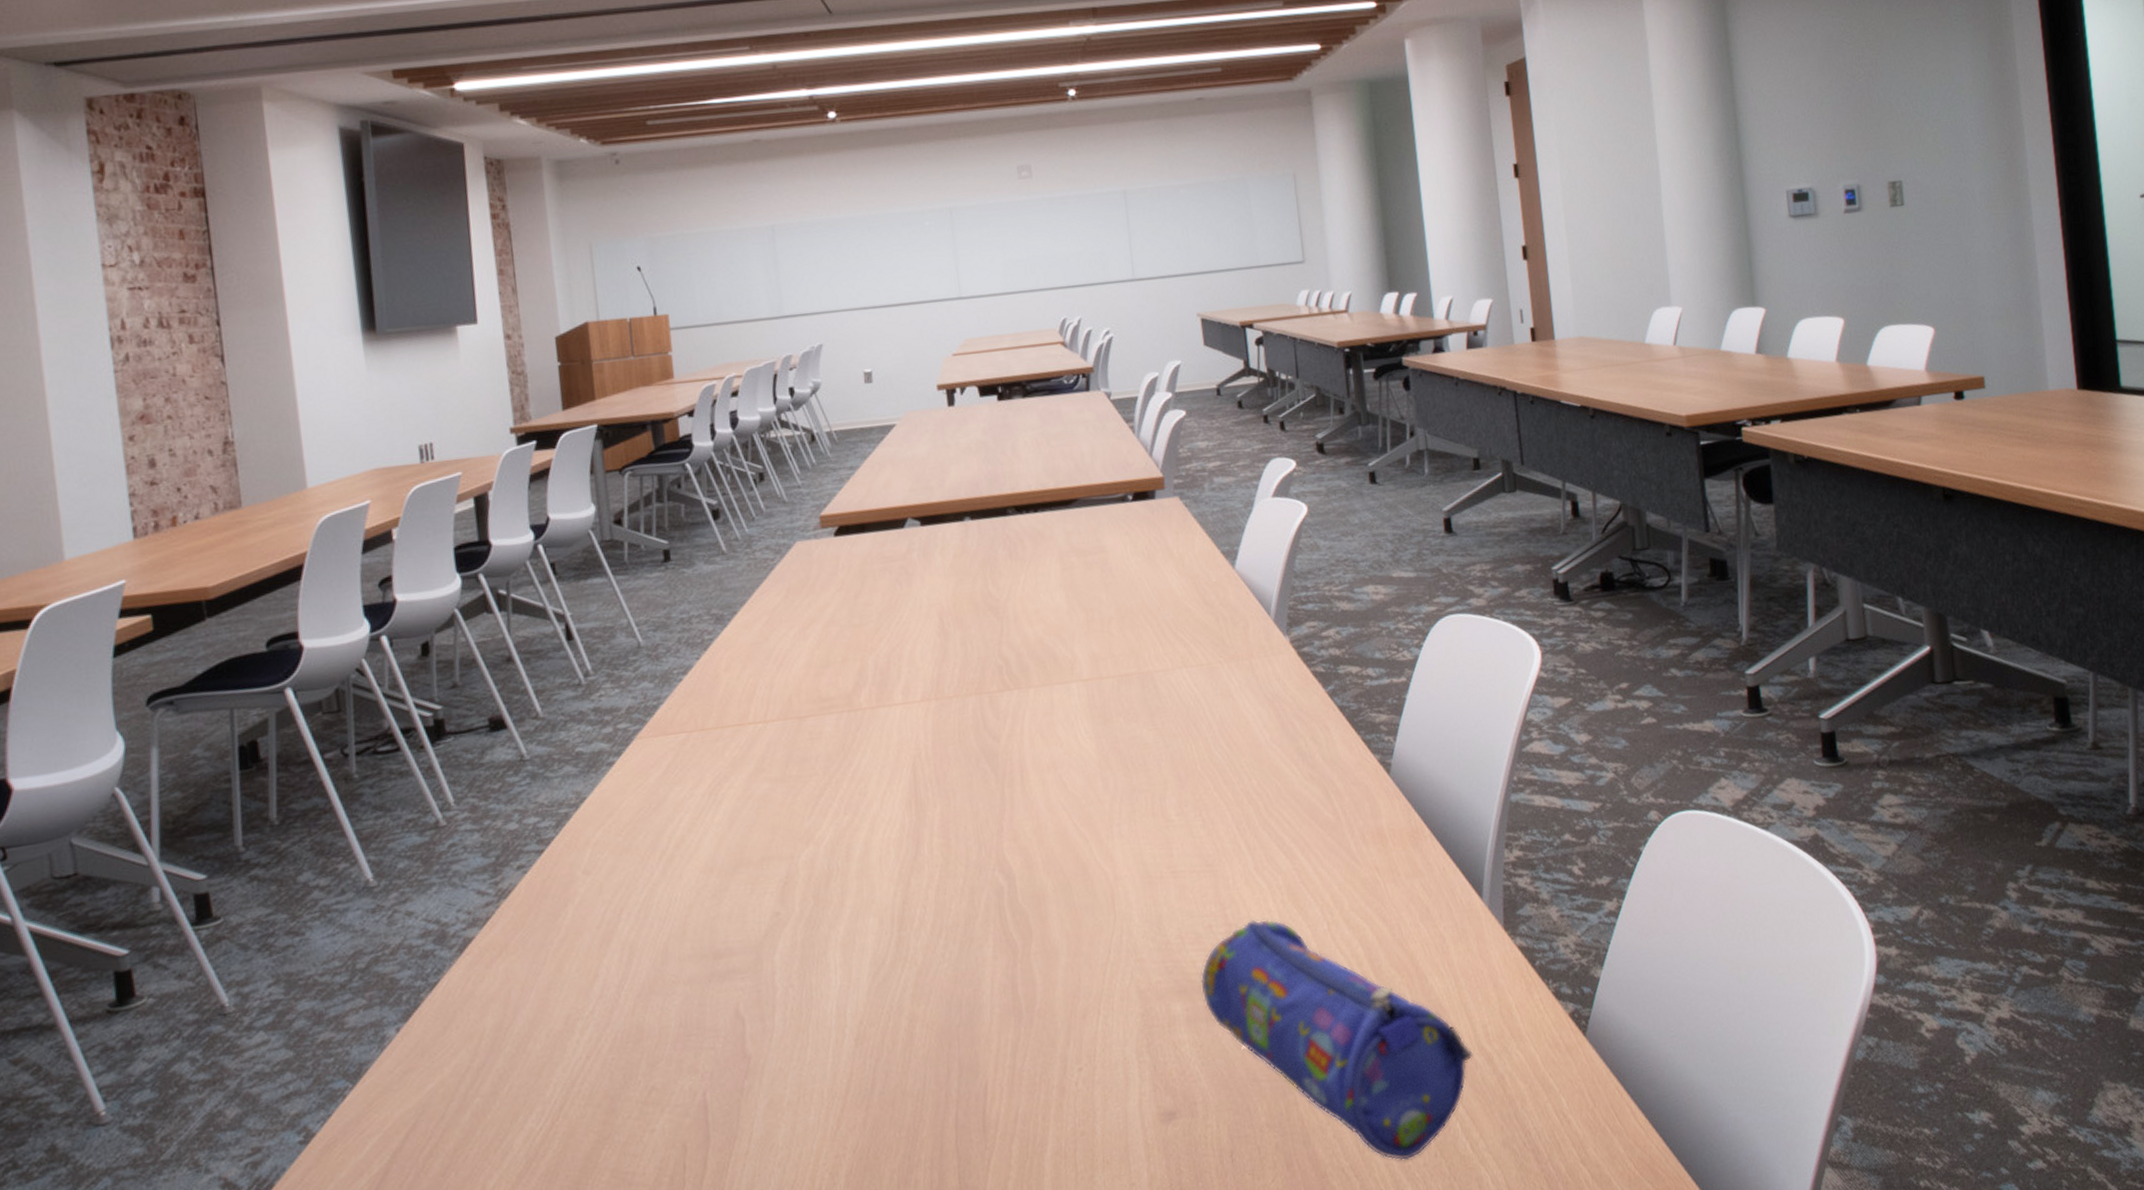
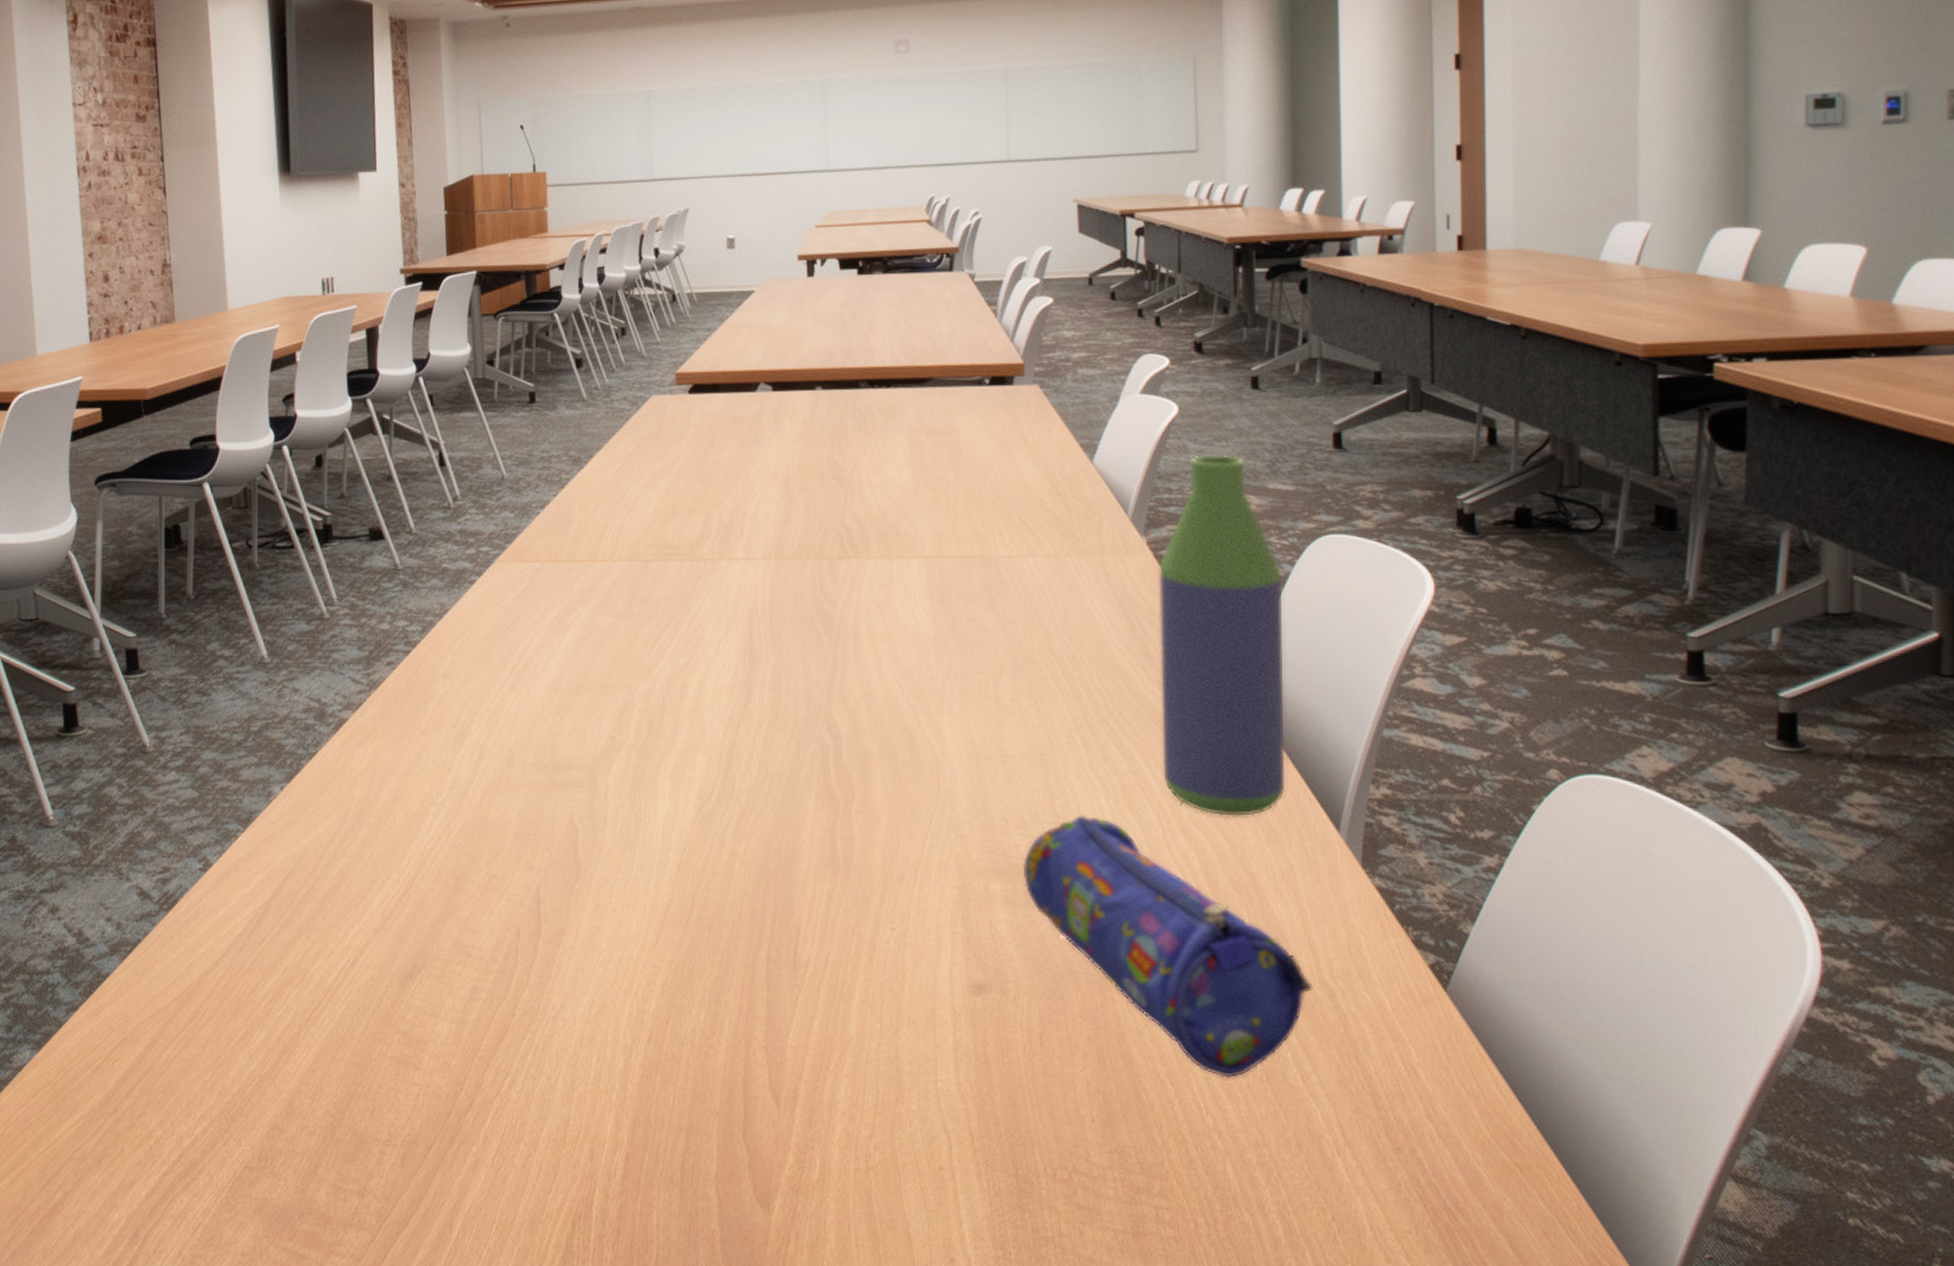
bottle: none [1302,548,1433,901] -> present [1158,454,1286,816]

